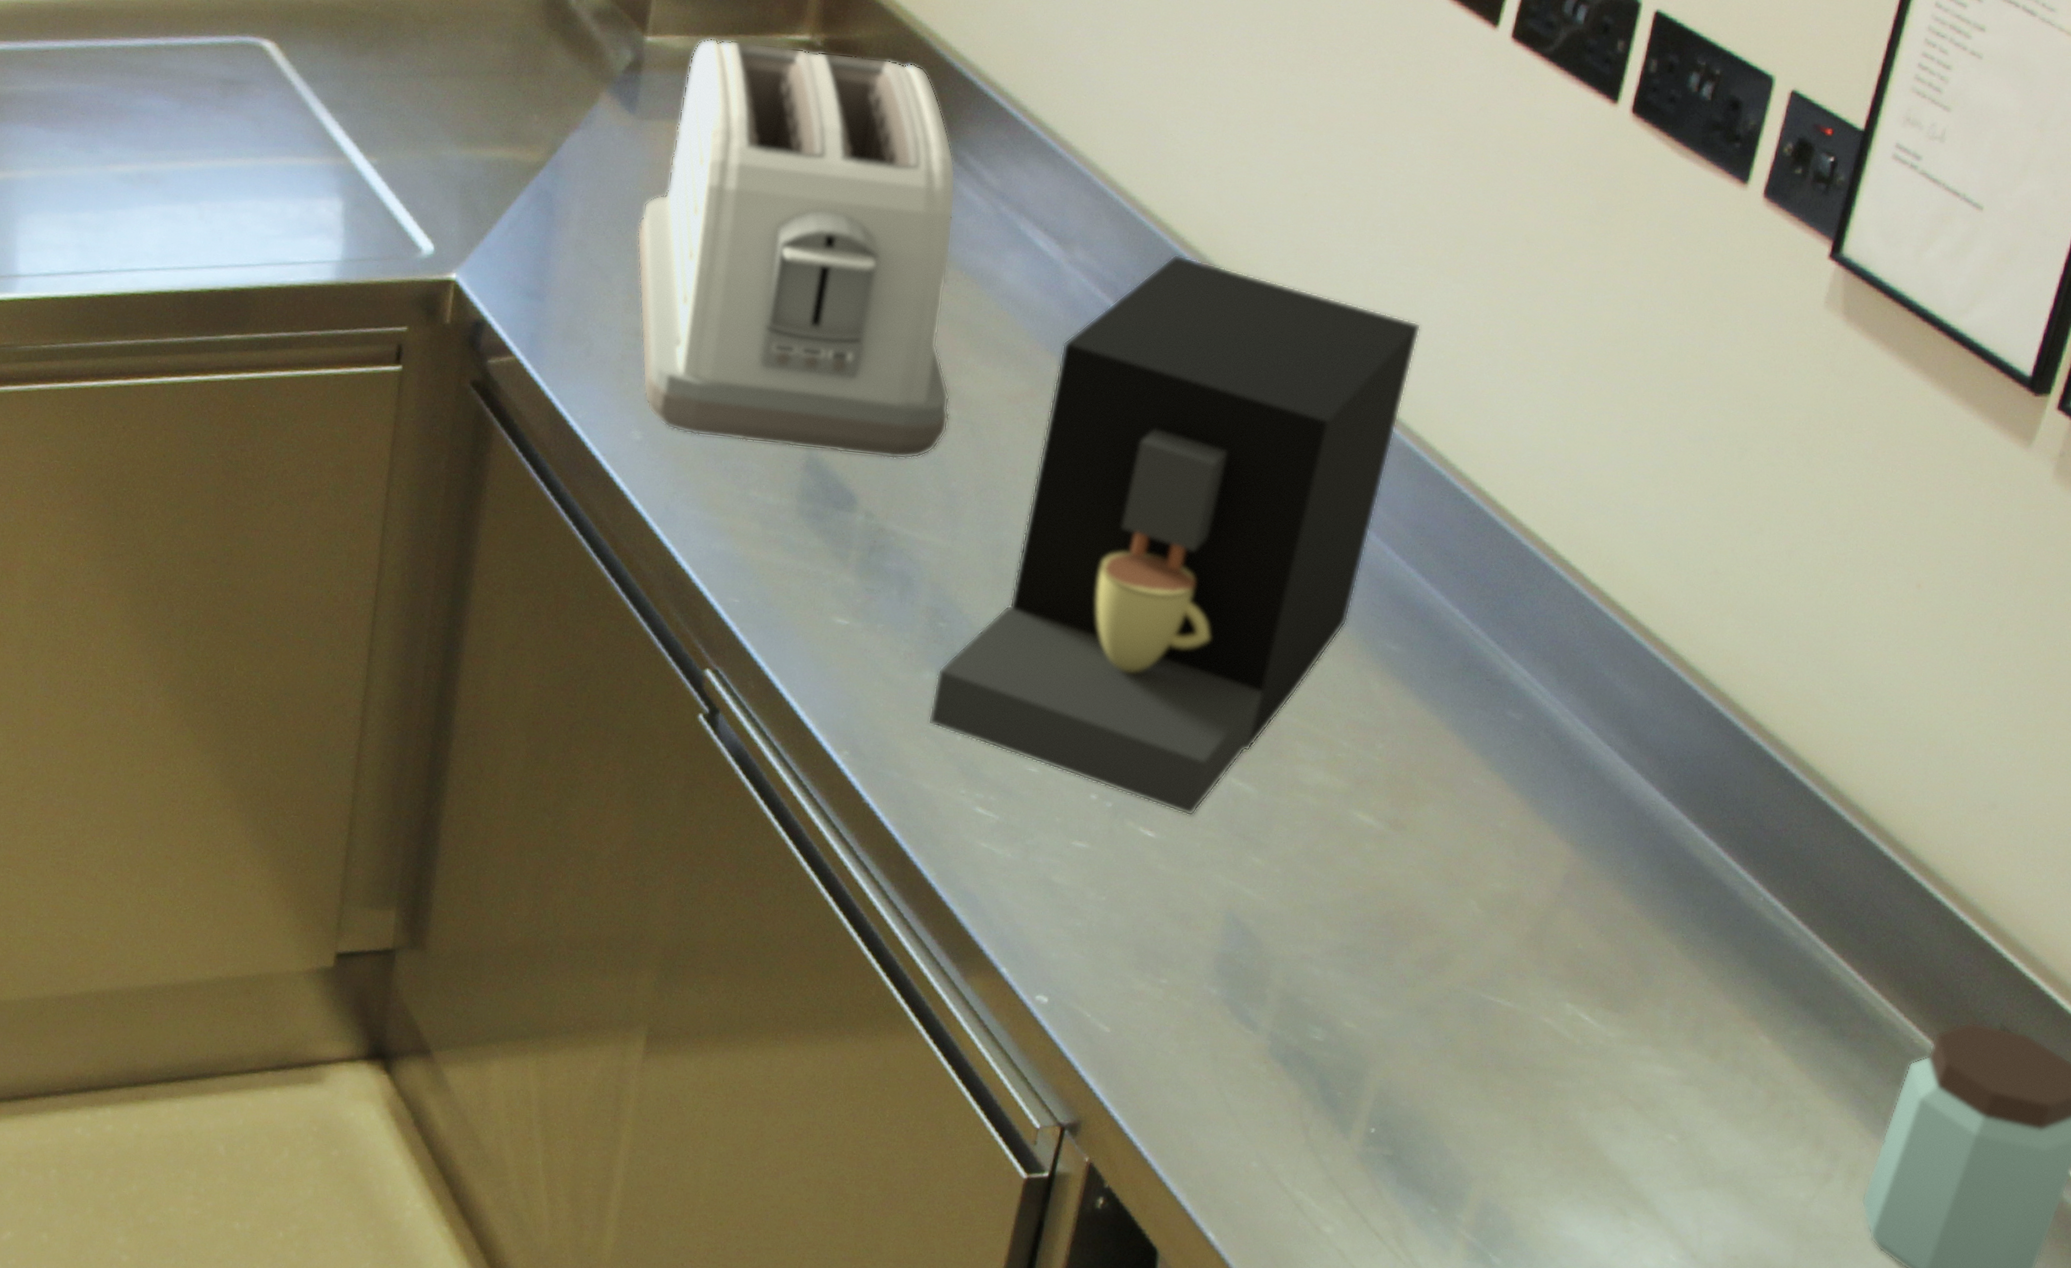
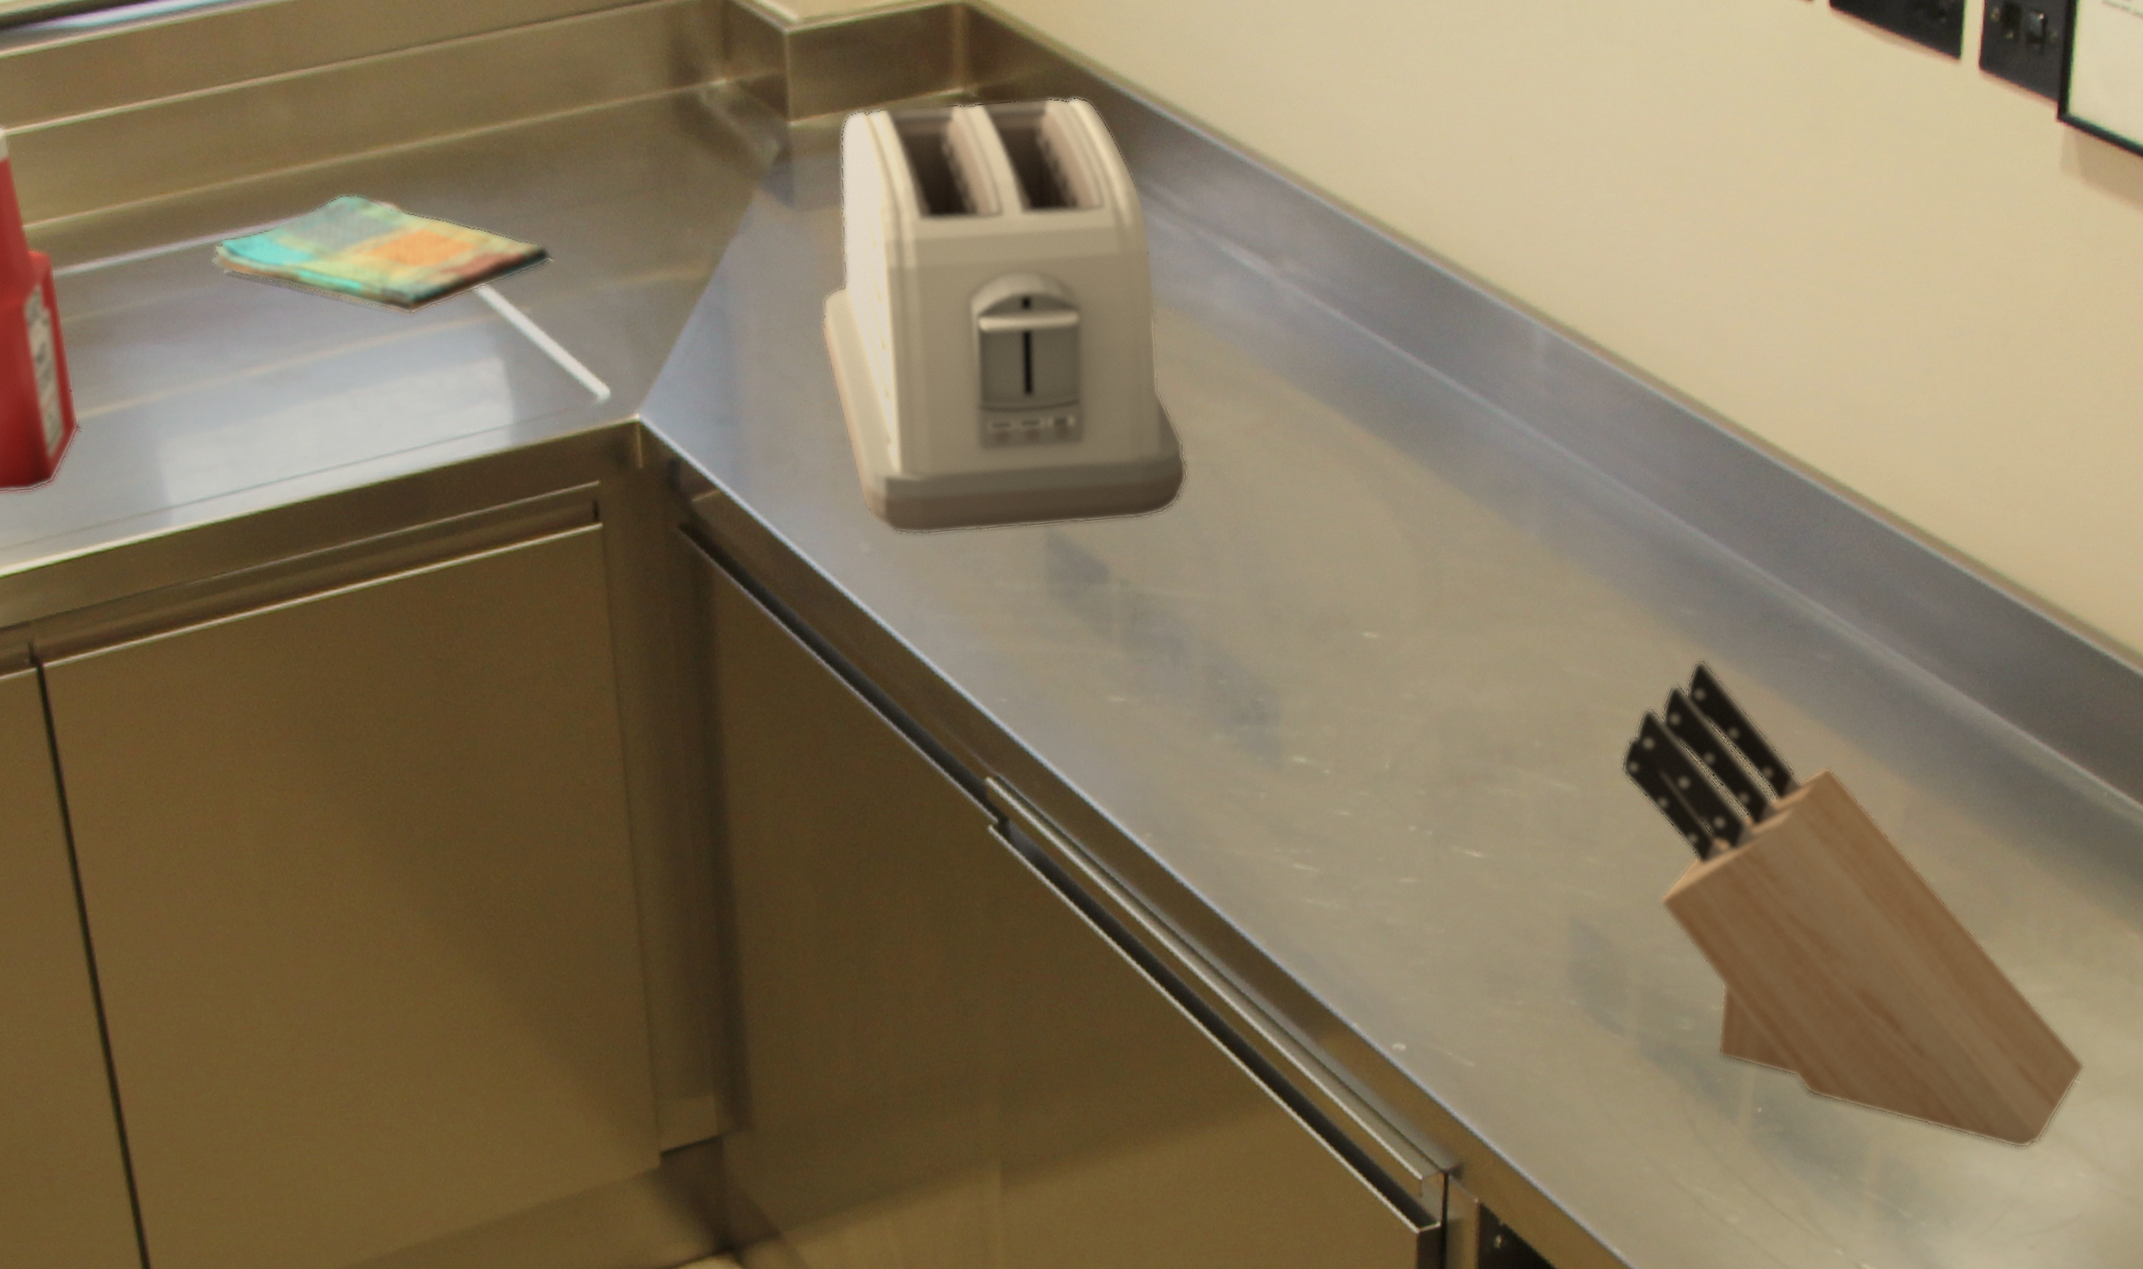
dish towel: none [101,25,407,146] -> present [211,194,552,316]
coffee maker: present [928,254,1421,816] -> none [1226,246,1656,829]
knife block: none [1301,693,1694,1221] -> present [1620,658,2085,1149]

